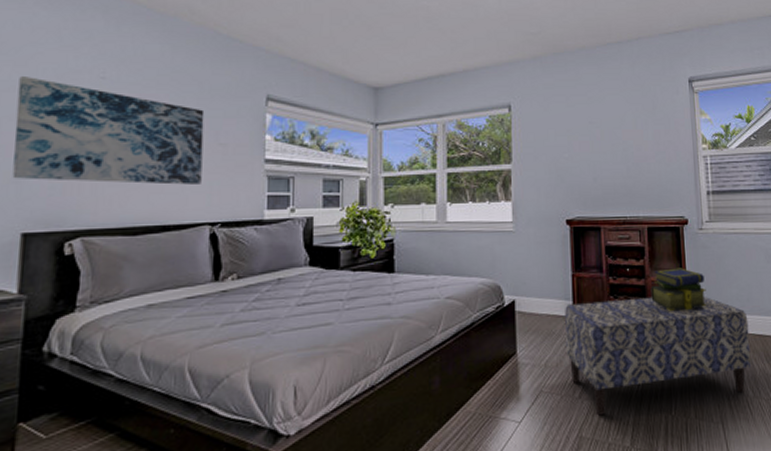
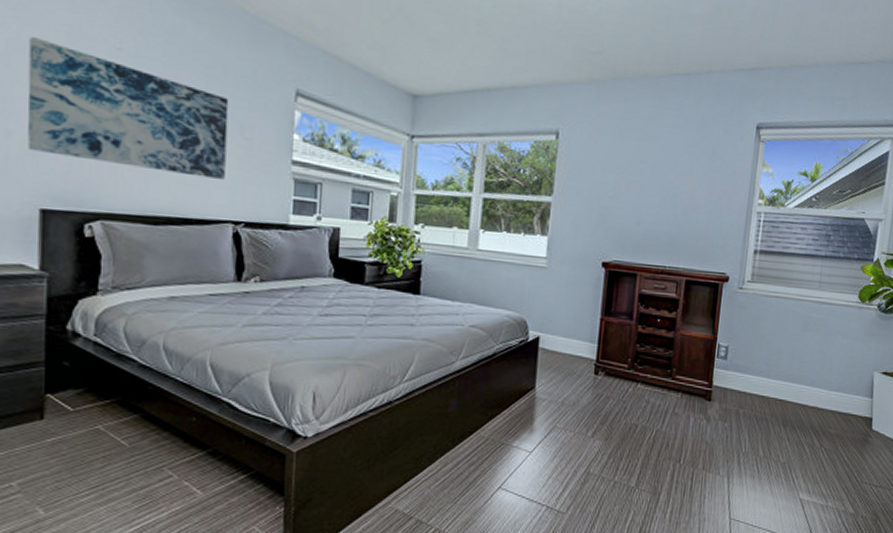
bench: present [565,297,752,416] -> none [585,347,773,456]
stack of books: present [650,268,707,311] -> none [678,324,736,367]

